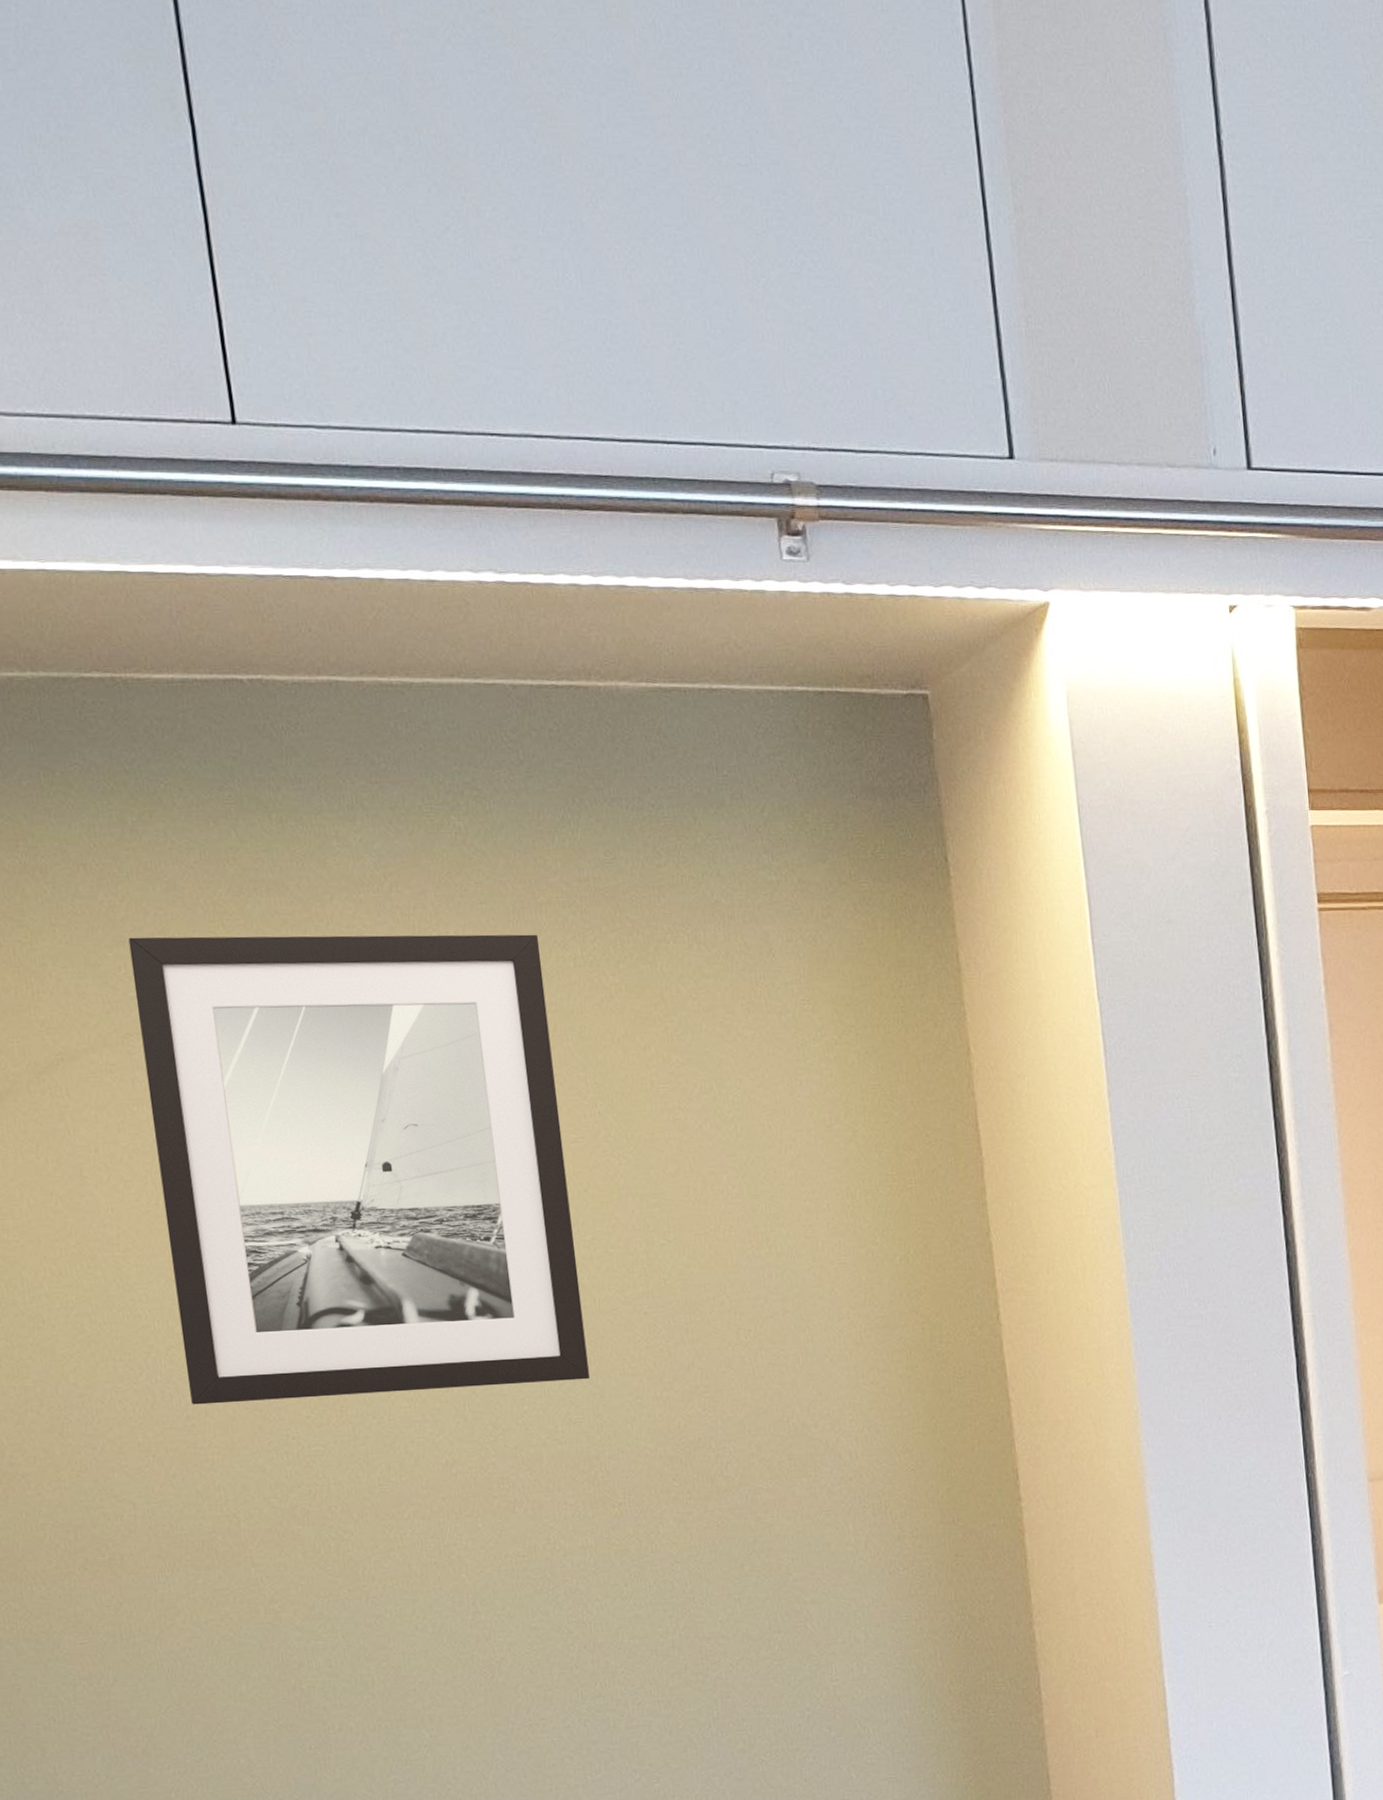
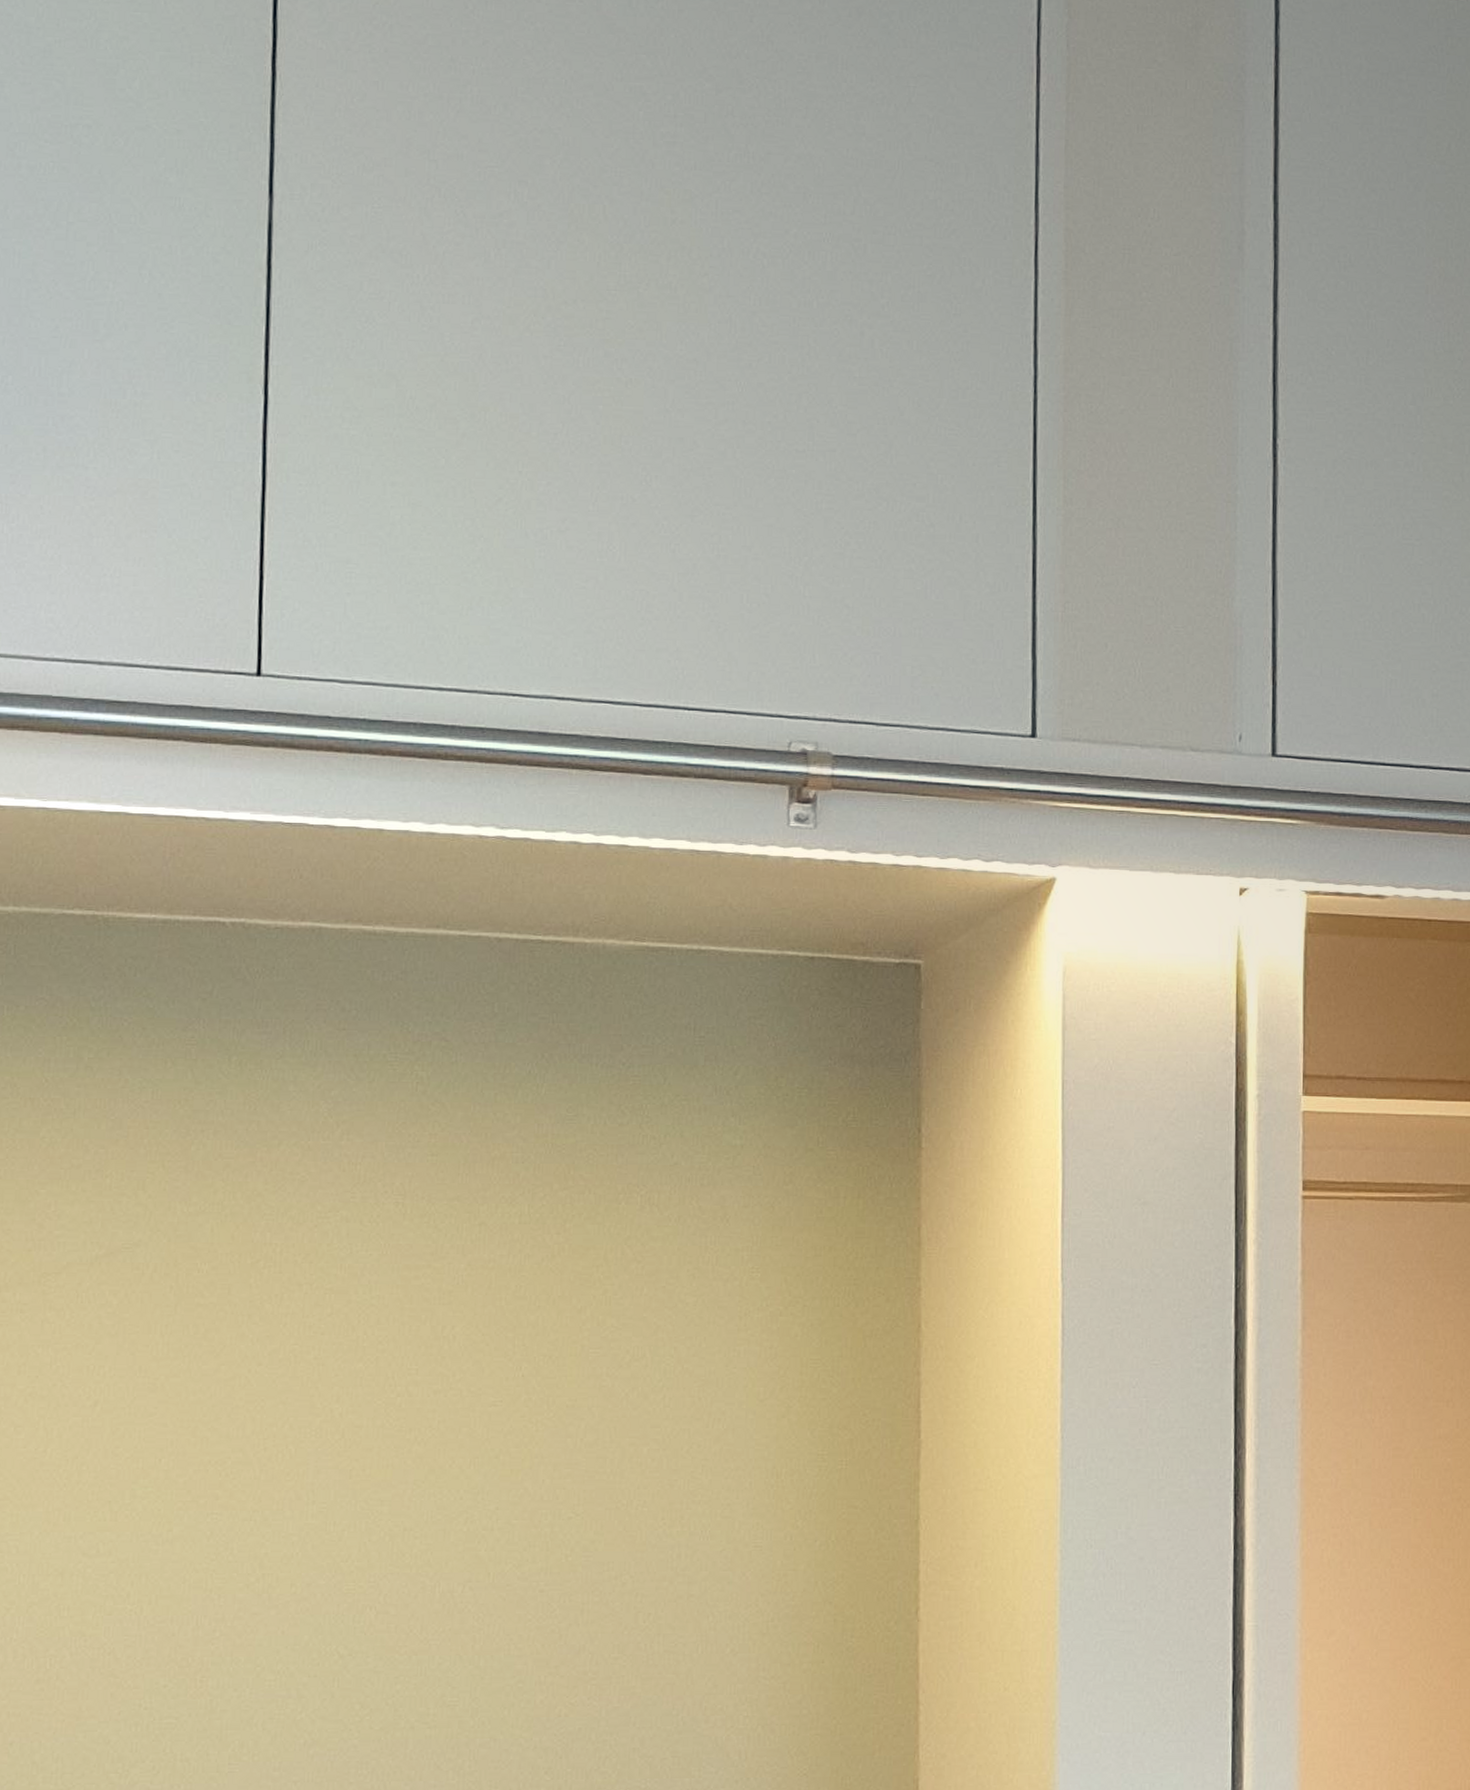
wall art: present [128,934,590,1405] -> none [44,1175,486,1667]

